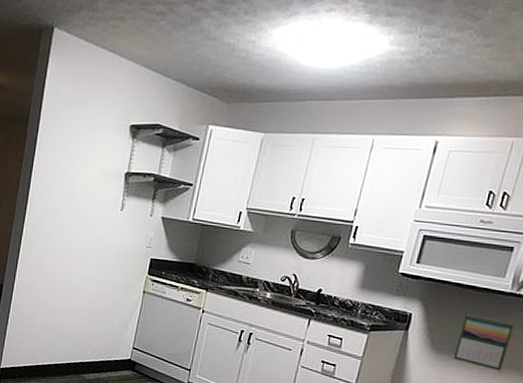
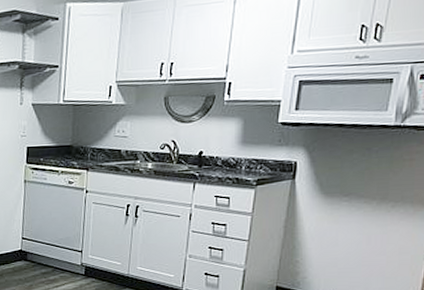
calendar: present [453,314,515,371] -> none [344,153,403,206]

